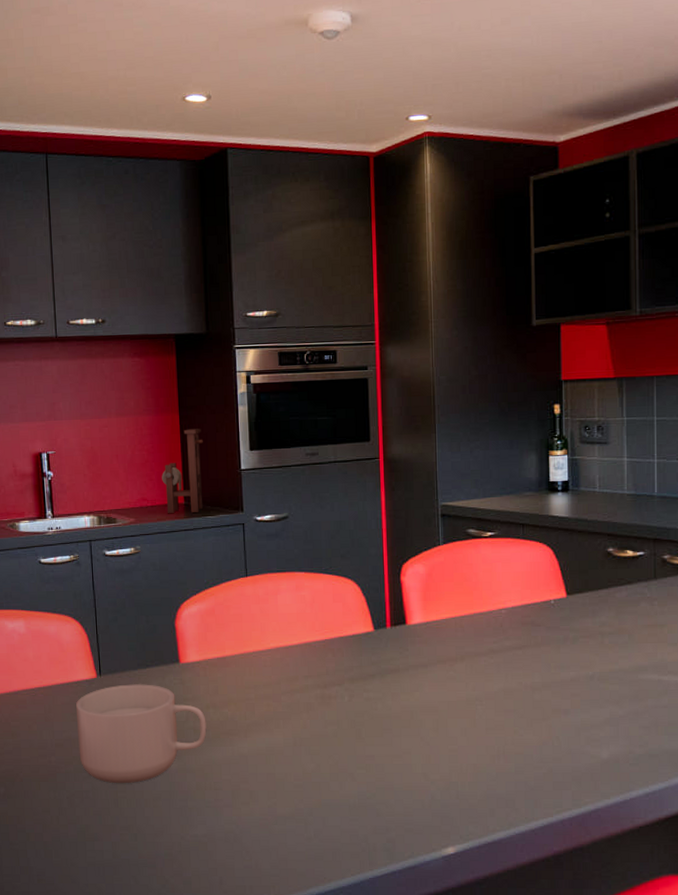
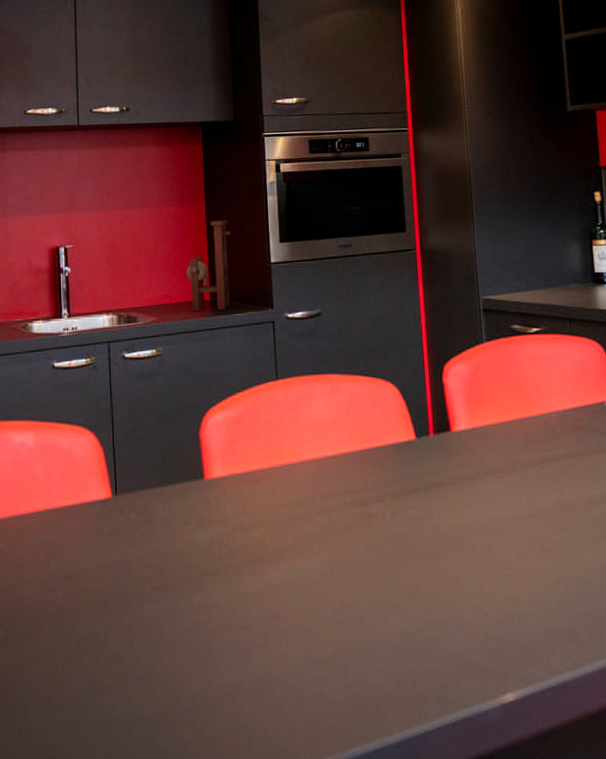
cup: present [76,684,207,784] -> none [88,504,234,624]

